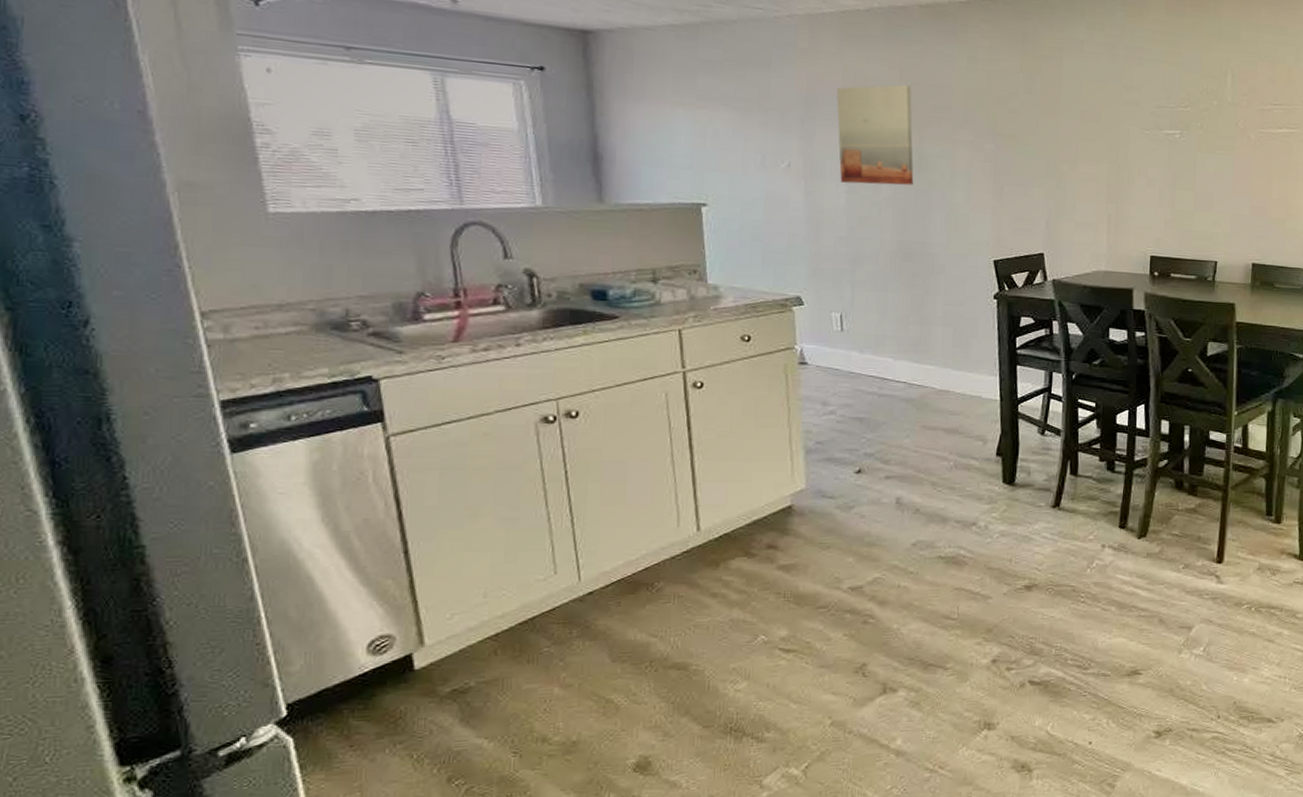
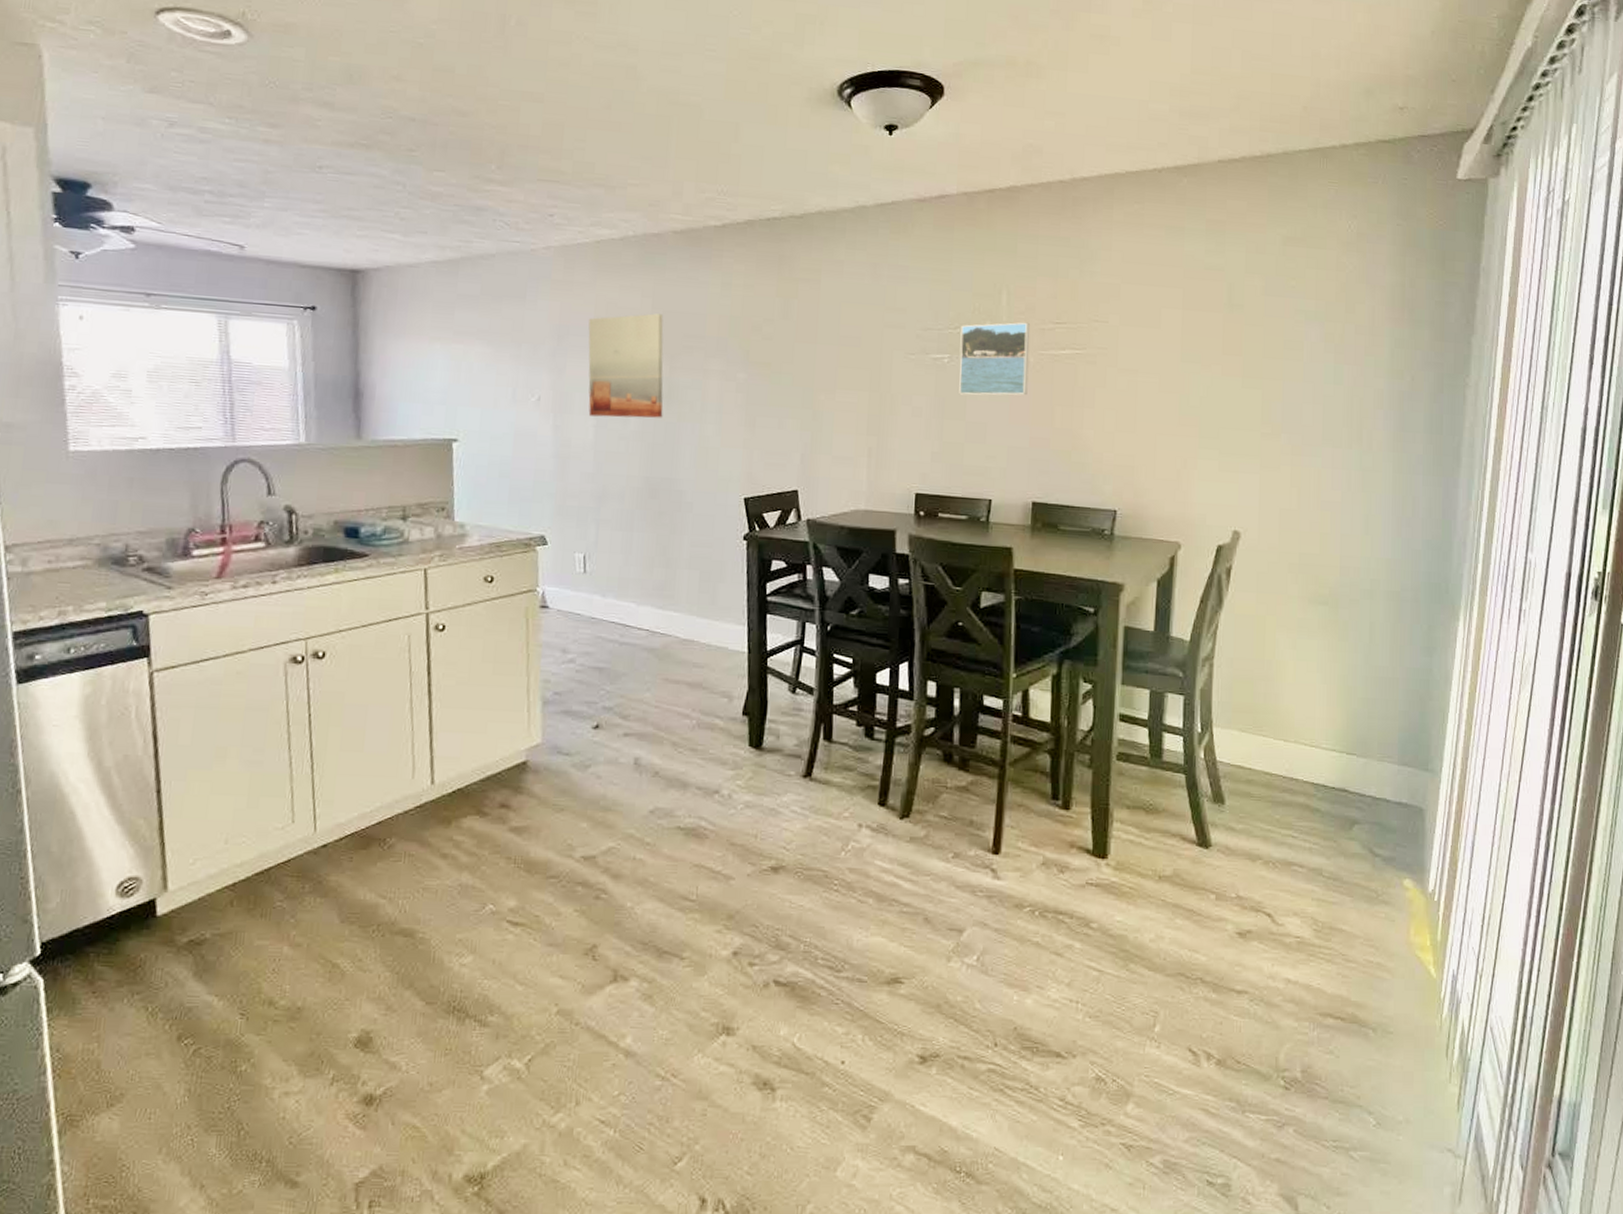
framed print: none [1189,103,1251,169] -> present [959,322,1030,396]

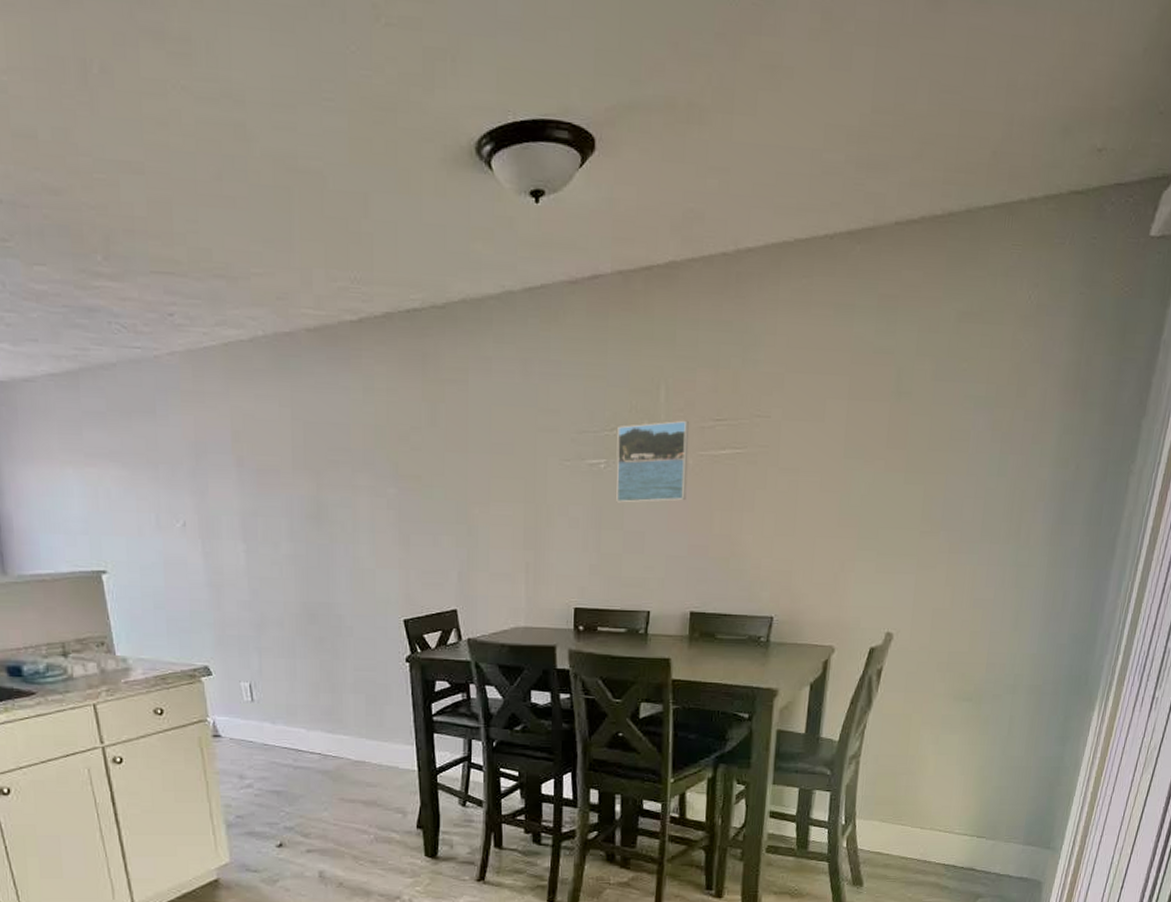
wall art: present [588,313,664,418] -> none [226,425,314,541]

